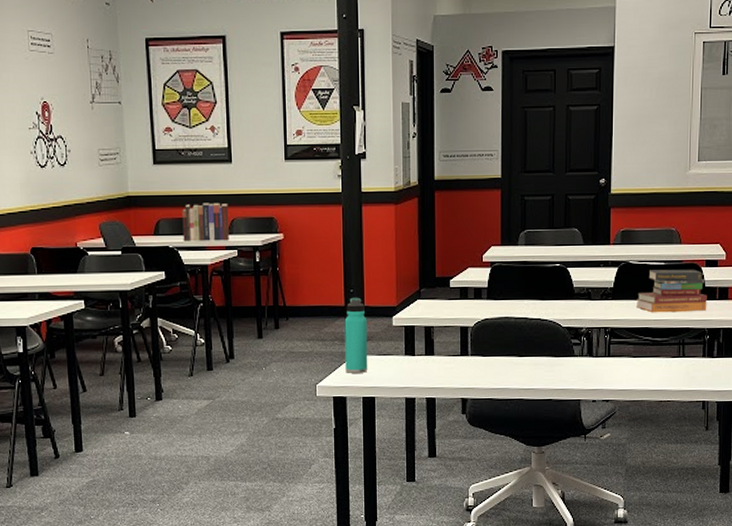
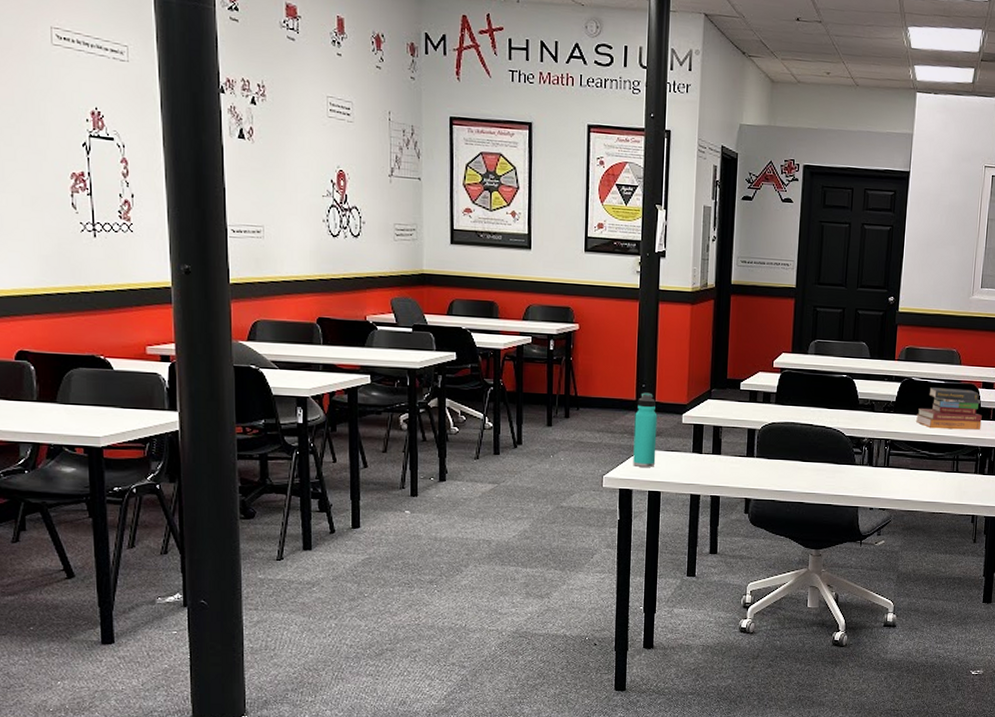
books: present [182,202,229,242] -> none [477,287,525,327]

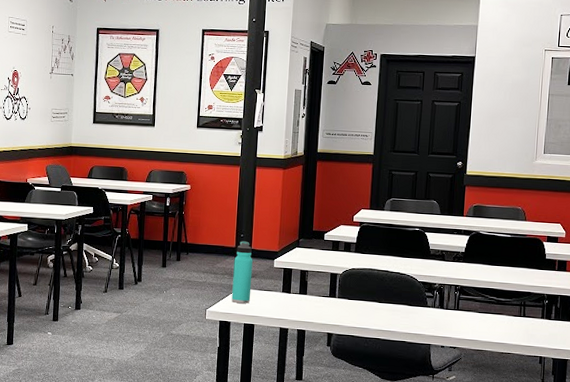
books: present [915,387,982,430] -> none [483,240,548,279]

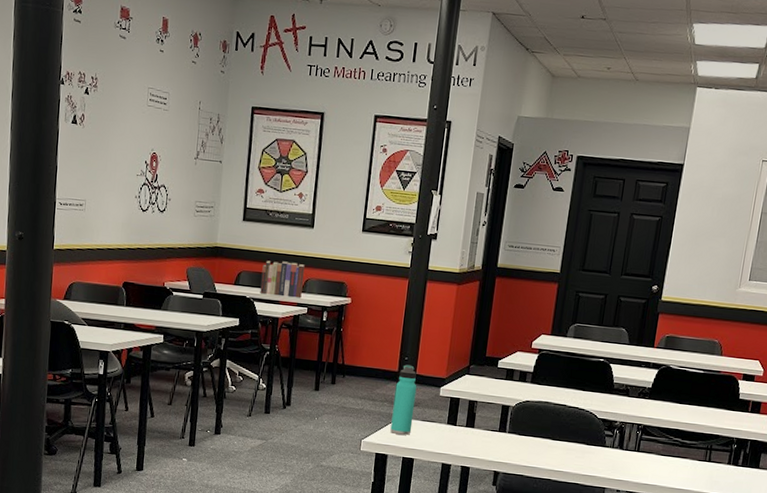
books: none [110,156,148,187] -> present [260,260,305,298]

